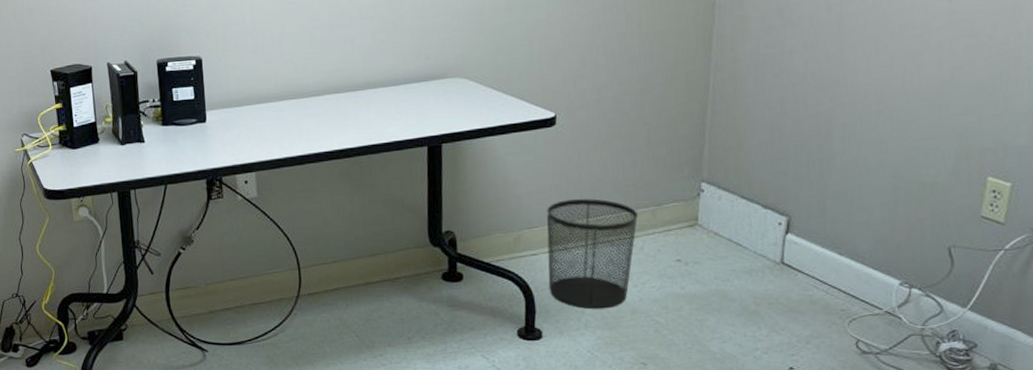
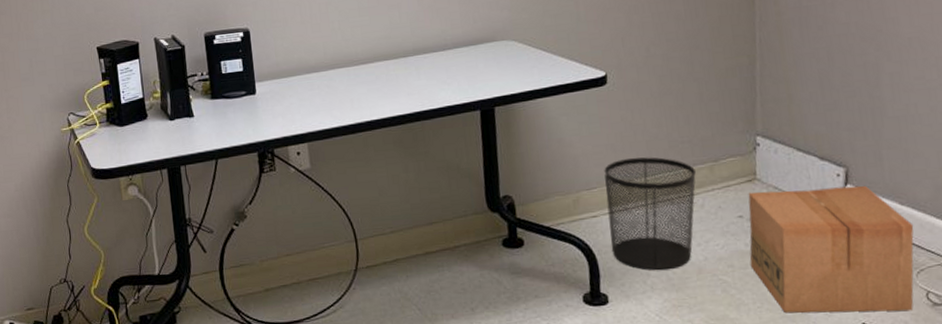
cardboard box: none [684,234,851,358] -> present [748,185,914,313]

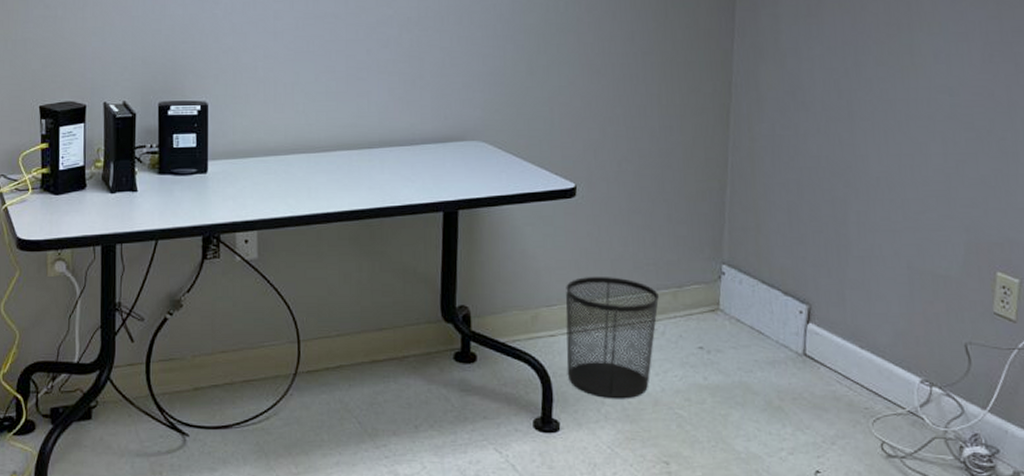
cardboard box: present [748,185,914,313] -> none [707,323,872,461]

